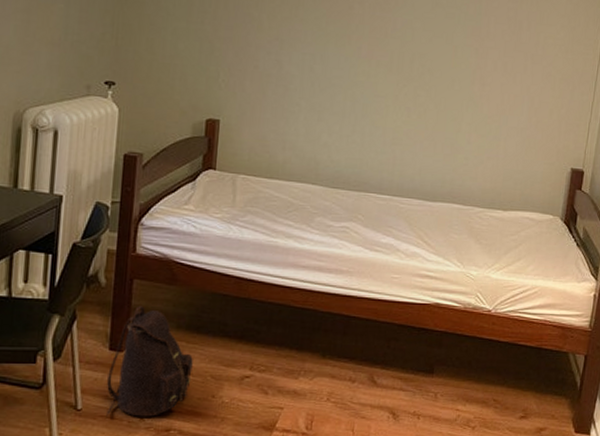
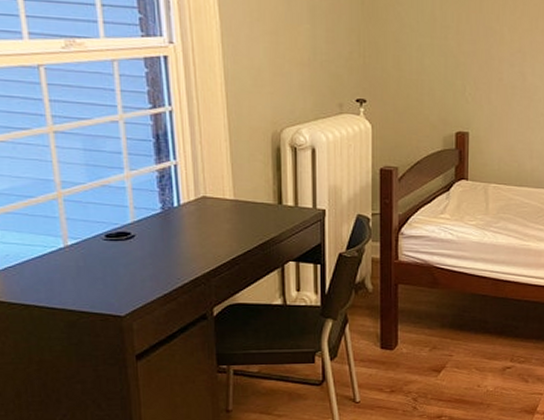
backpack: present [106,306,193,417] -> none [381,308,458,406]

